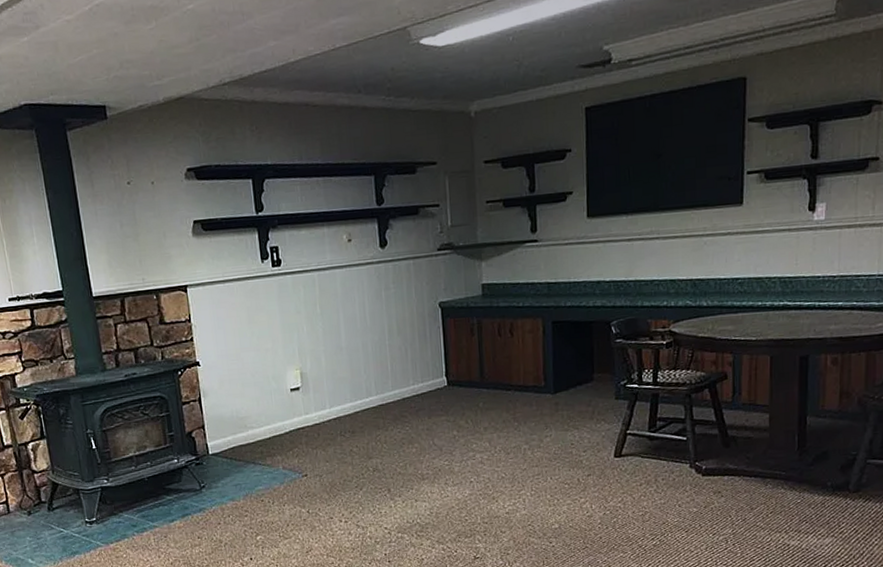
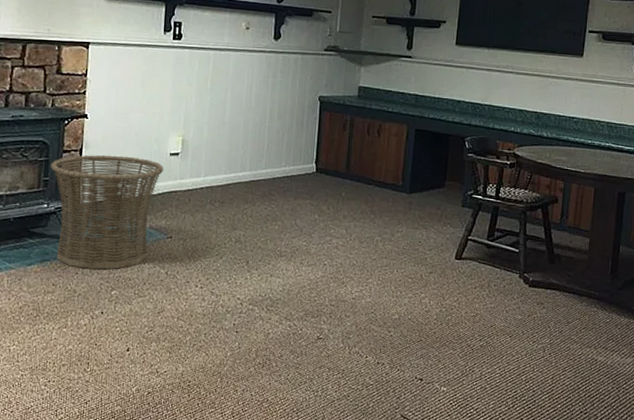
basket: none [173,398,287,518] -> present [50,154,164,270]

